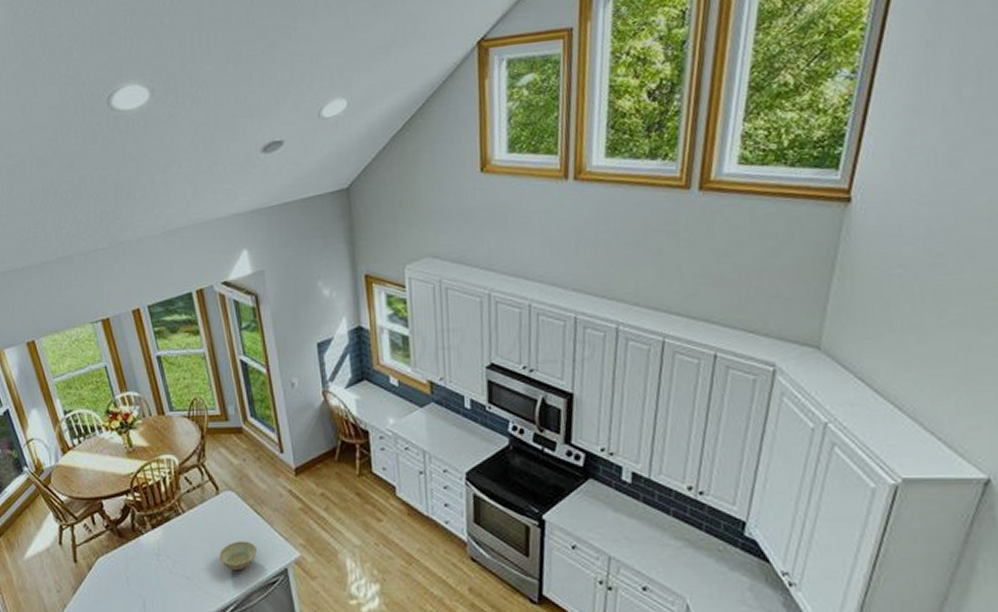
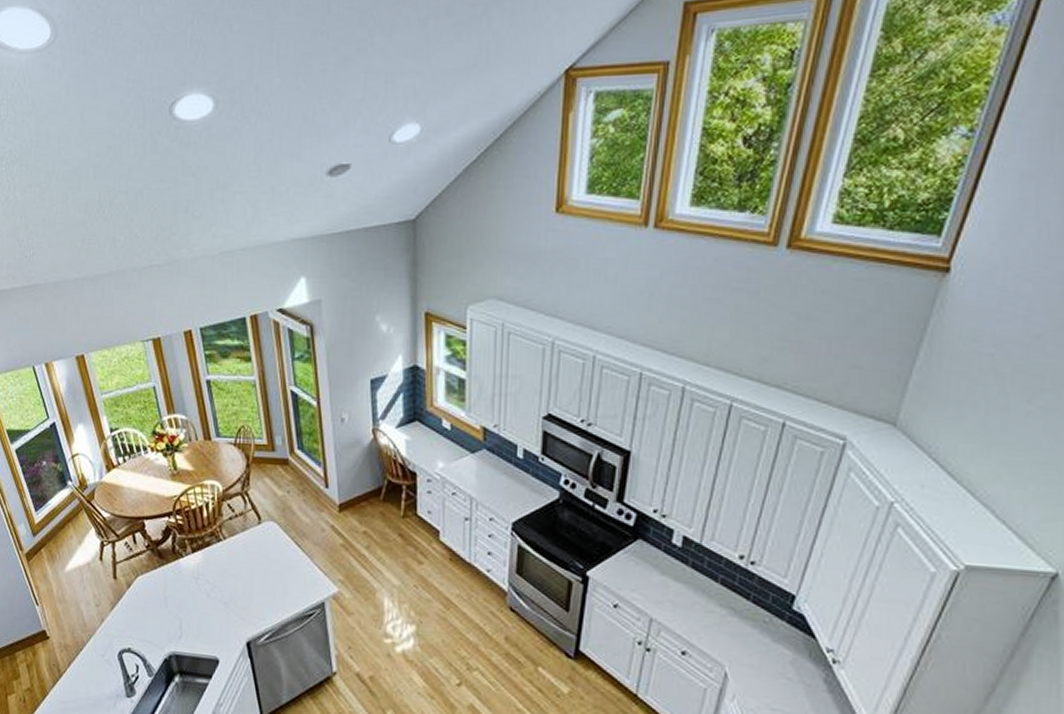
dish: present [219,541,258,570] -> none [257,571,296,600]

